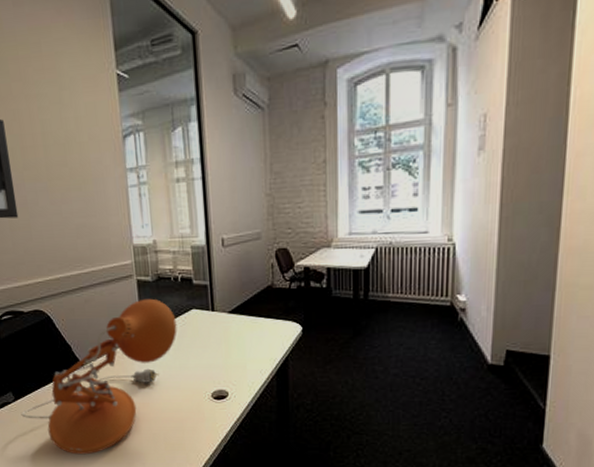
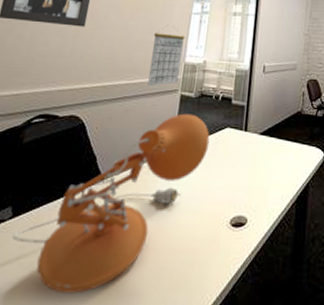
calendar: none [92,203,131,275] -> present [148,25,185,87]

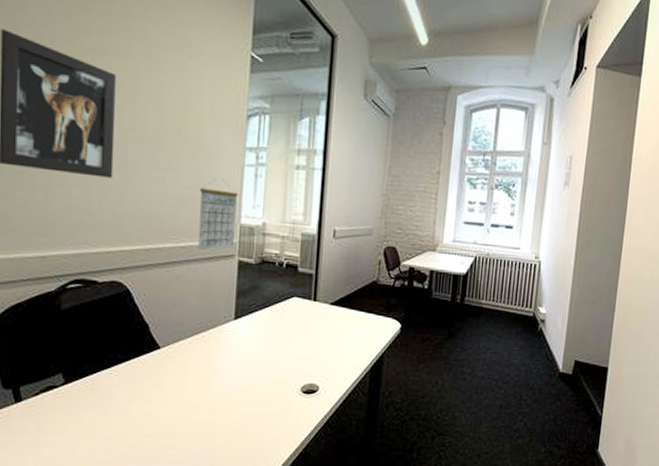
desk lamp: present [12,113,210,294] -> none [69,281,275,452]

